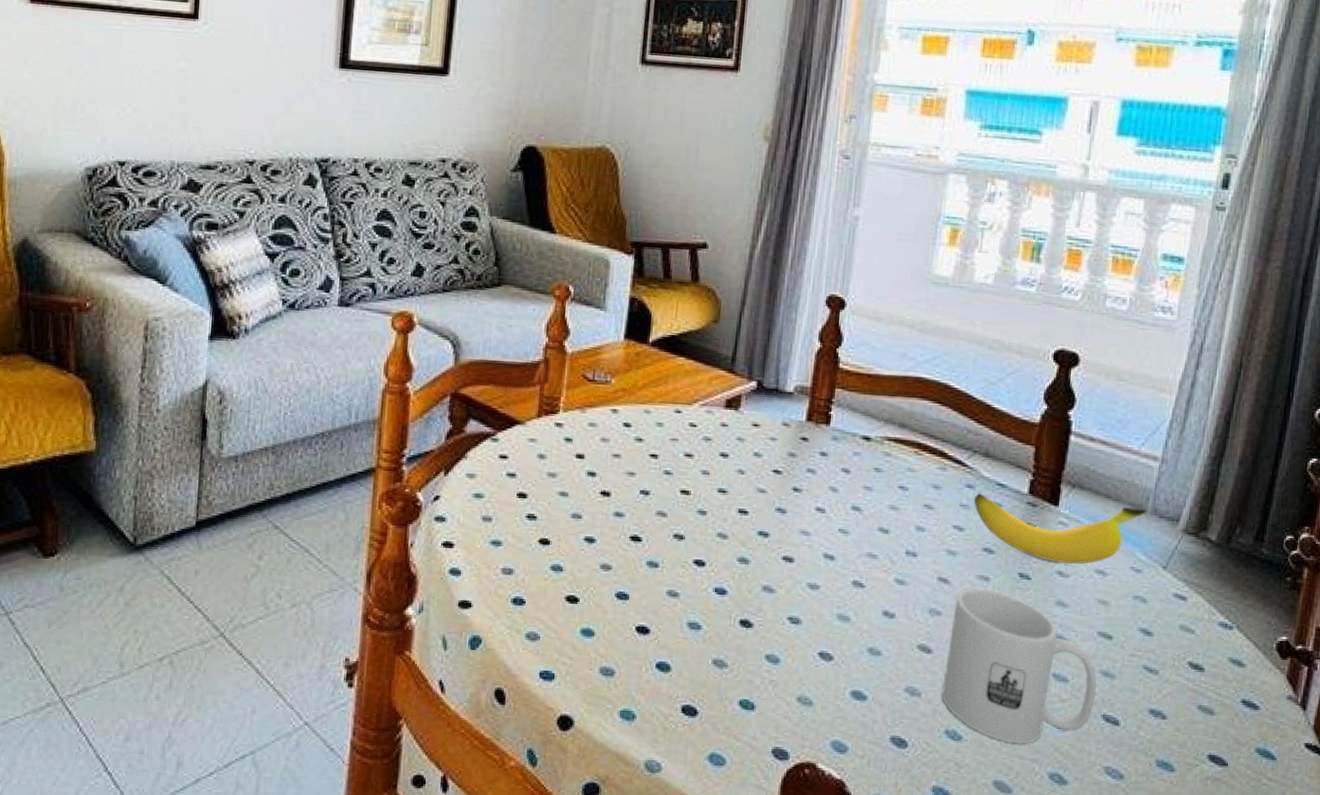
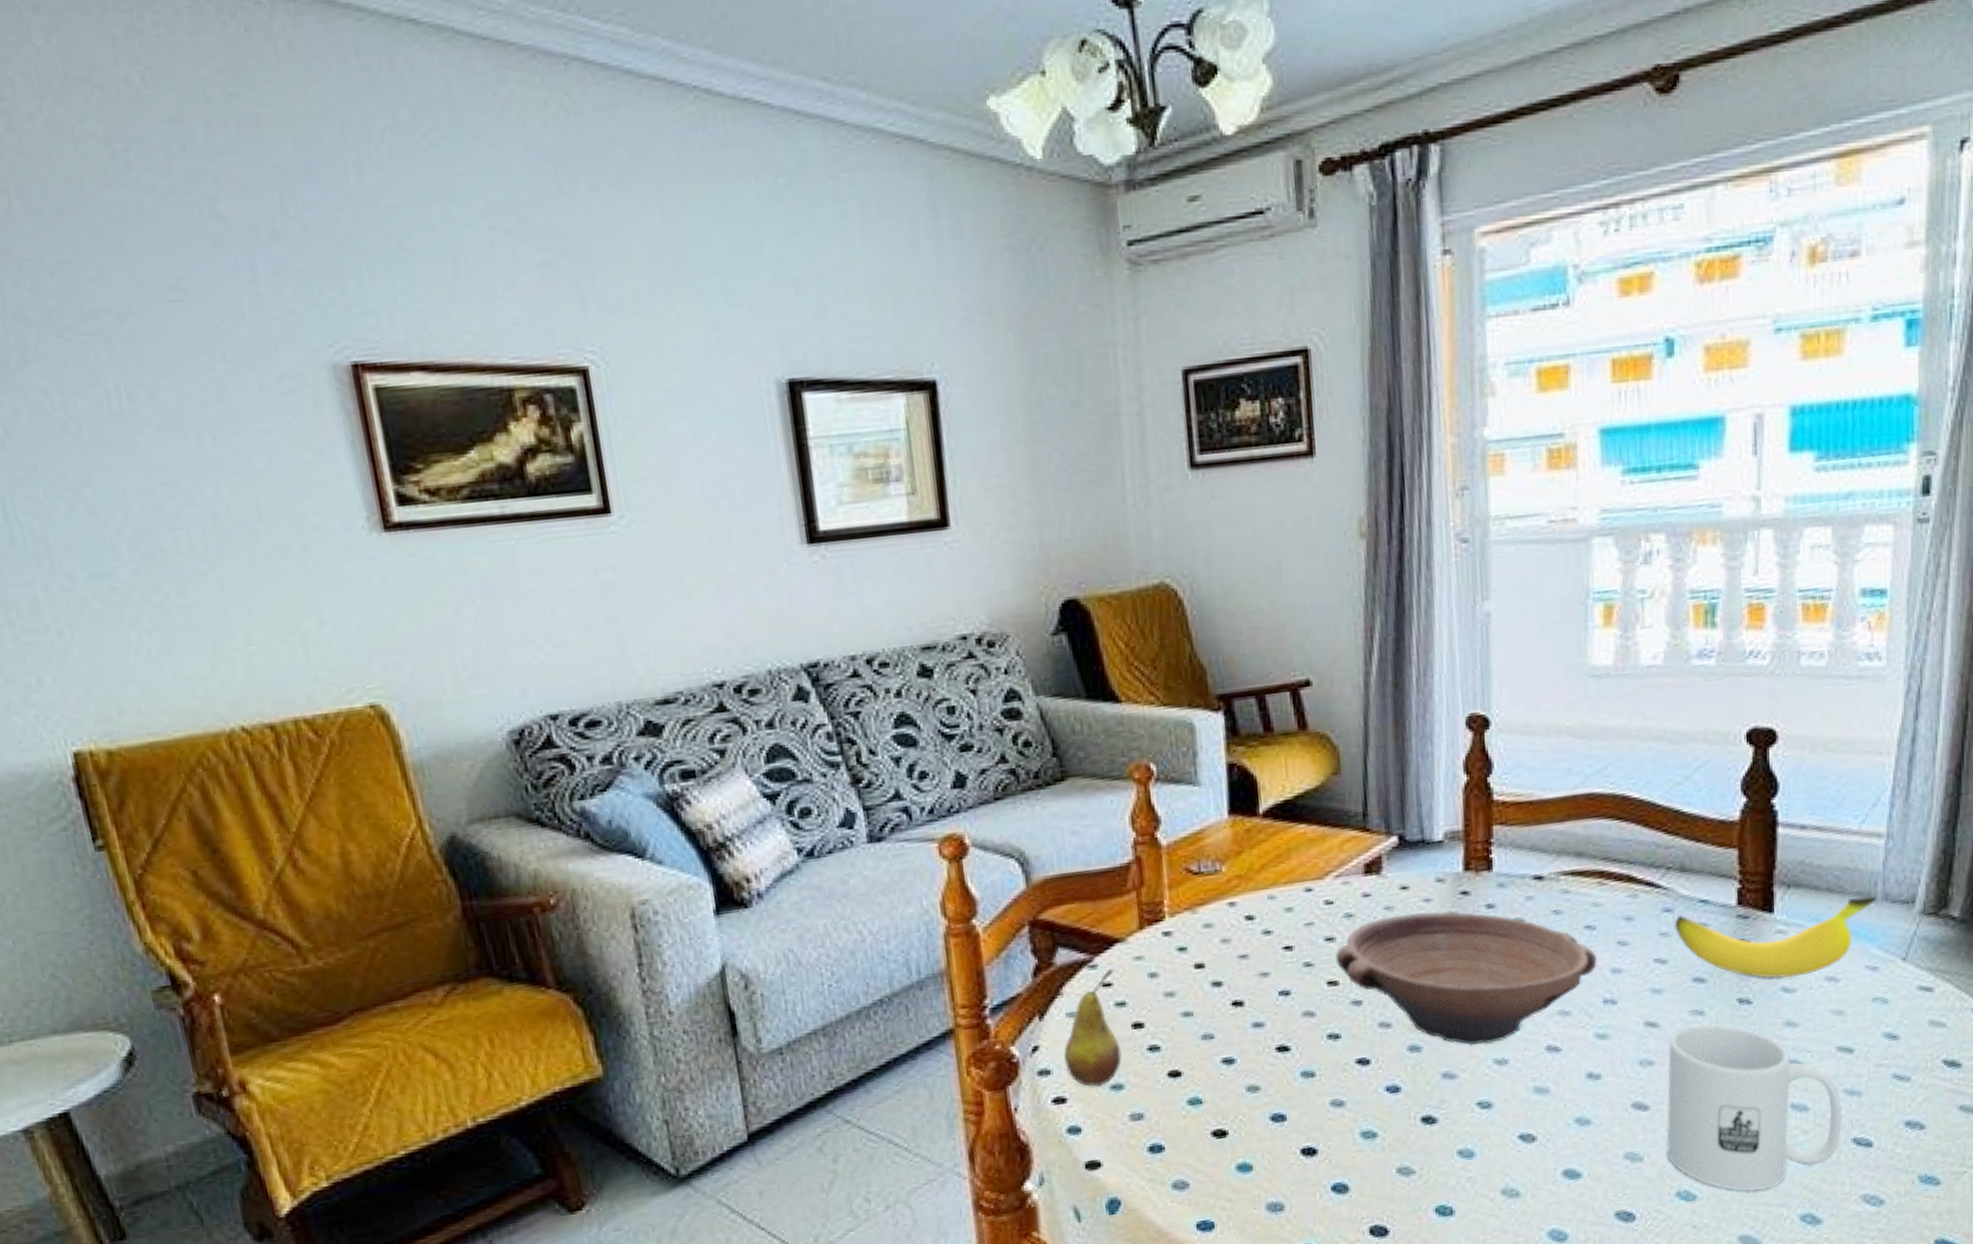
fruit: none [458,444,511,540] -> present [1064,969,1122,1087]
bowl: none [690,446,906,569] -> present [1335,911,1597,1046]

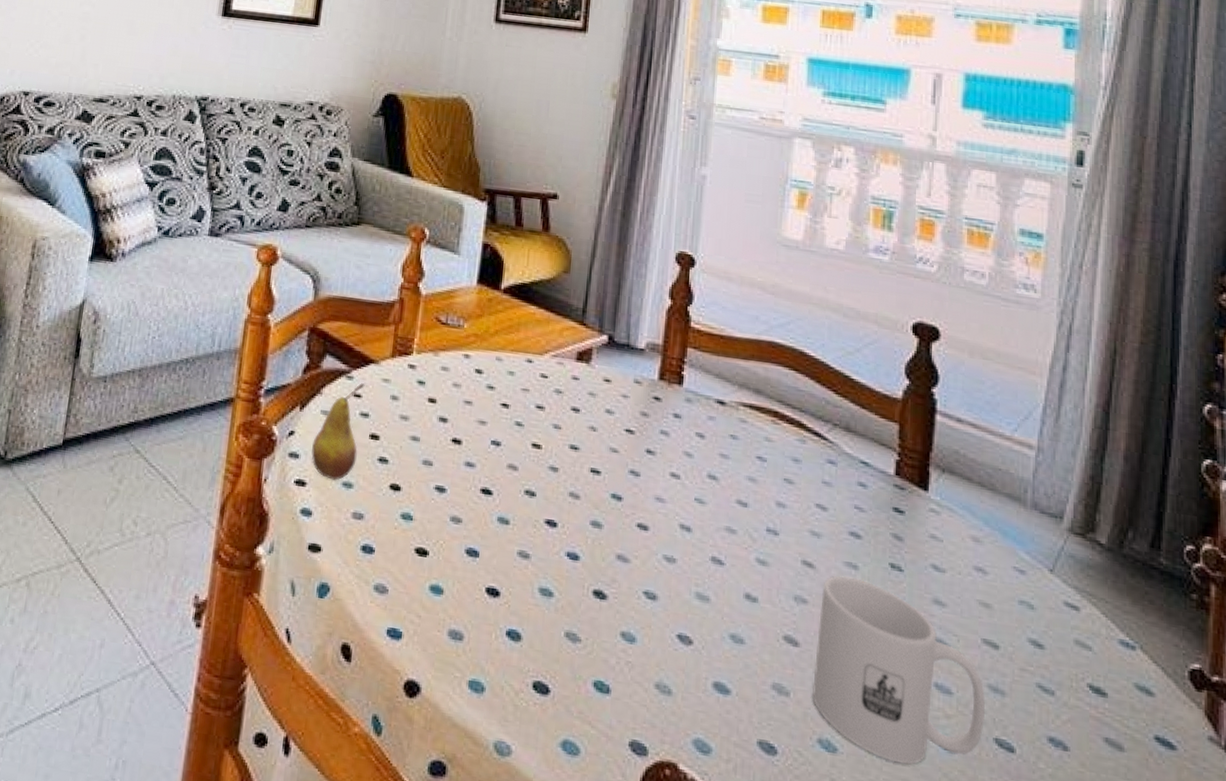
bowl: present [1335,911,1597,1046] -> none [542,400,765,540]
banana: present [1674,896,1877,978] -> none [836,470,1026,559]

